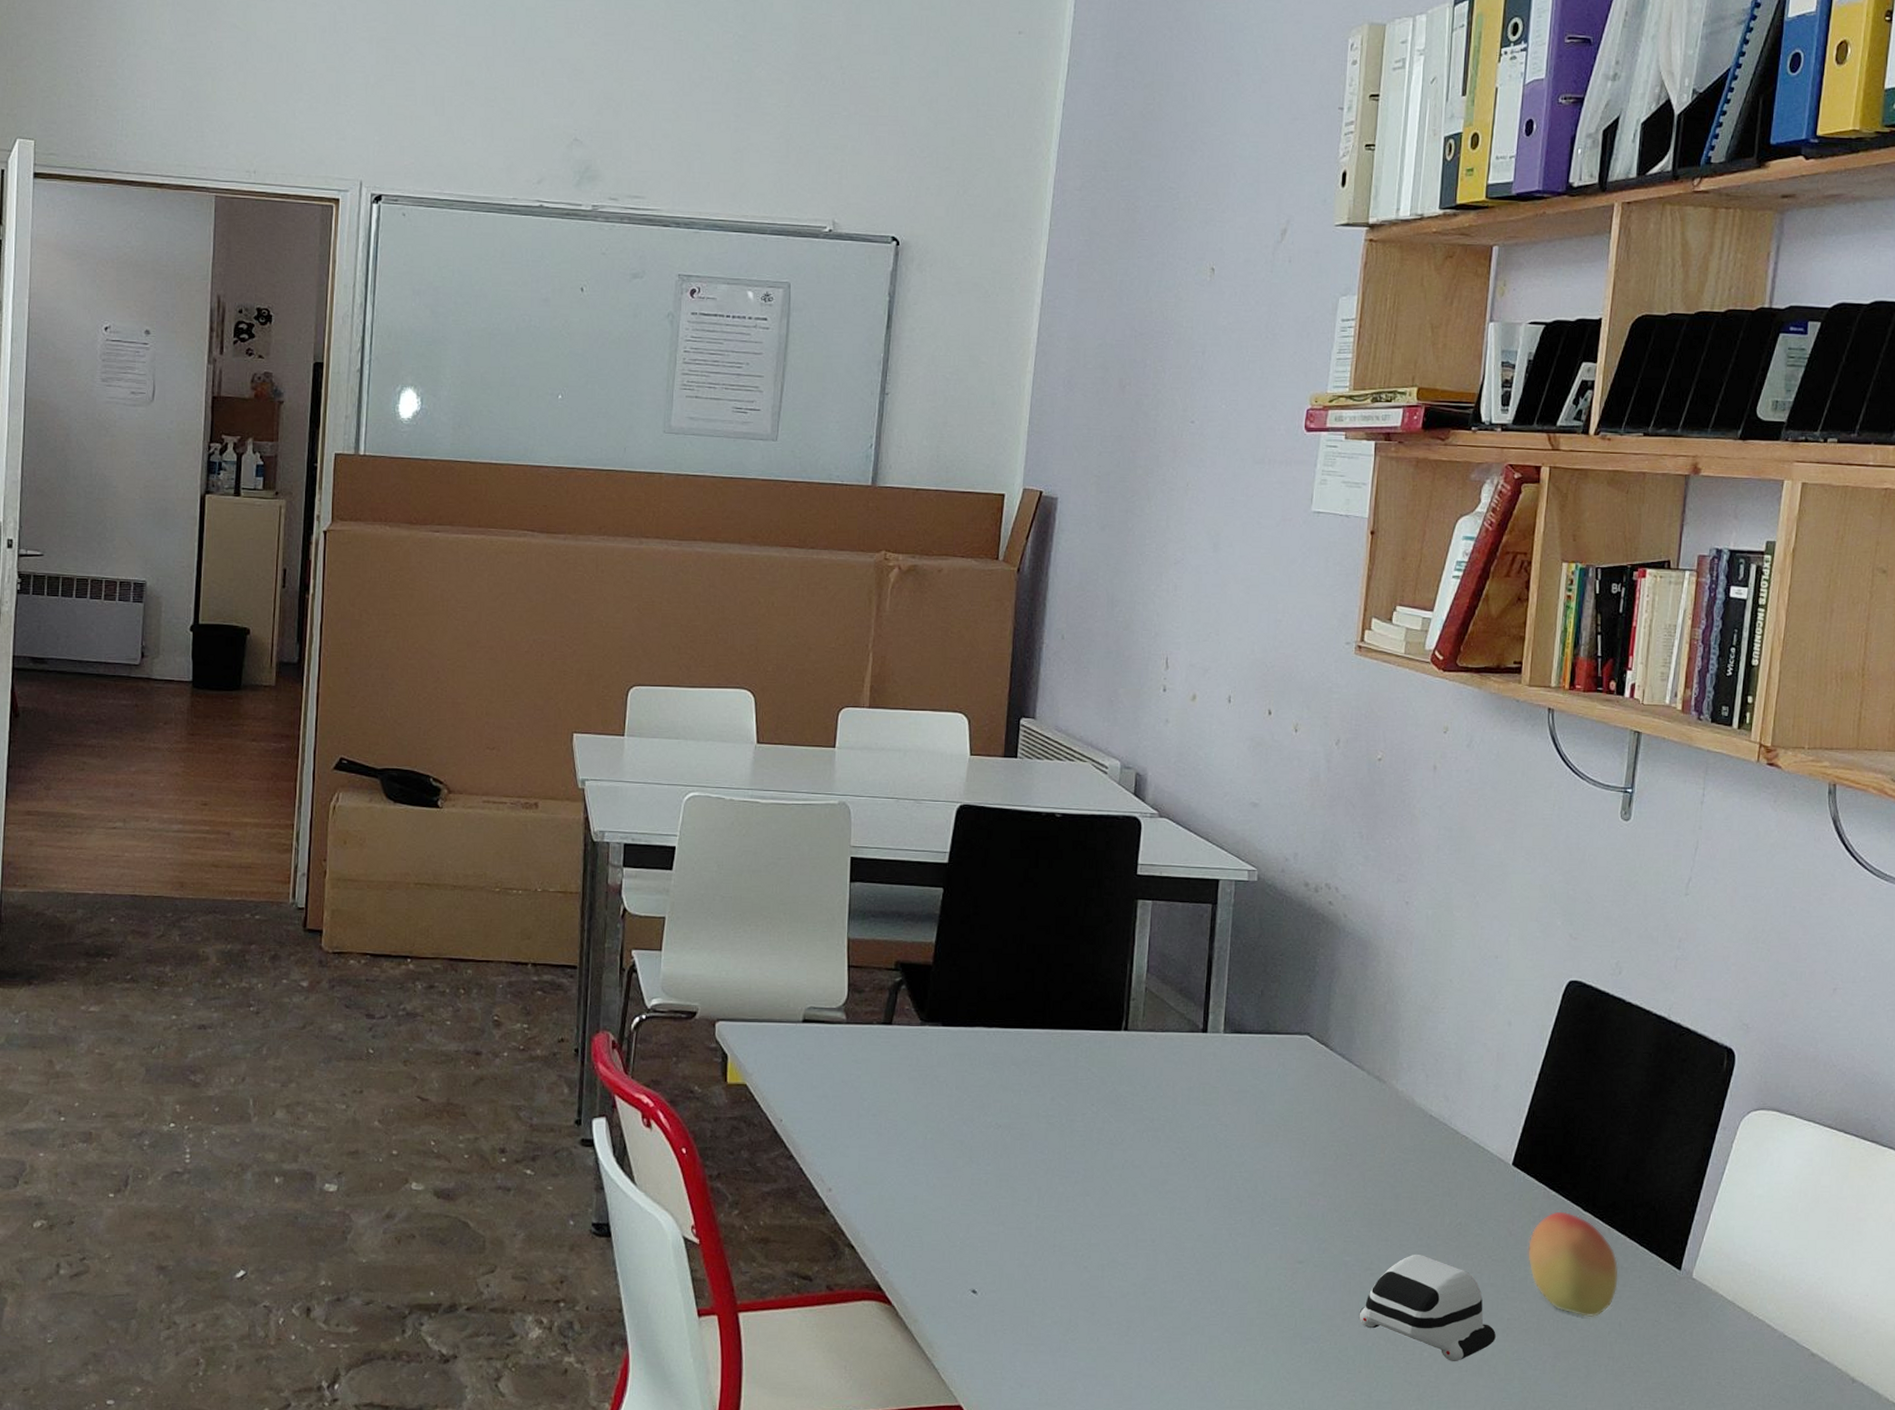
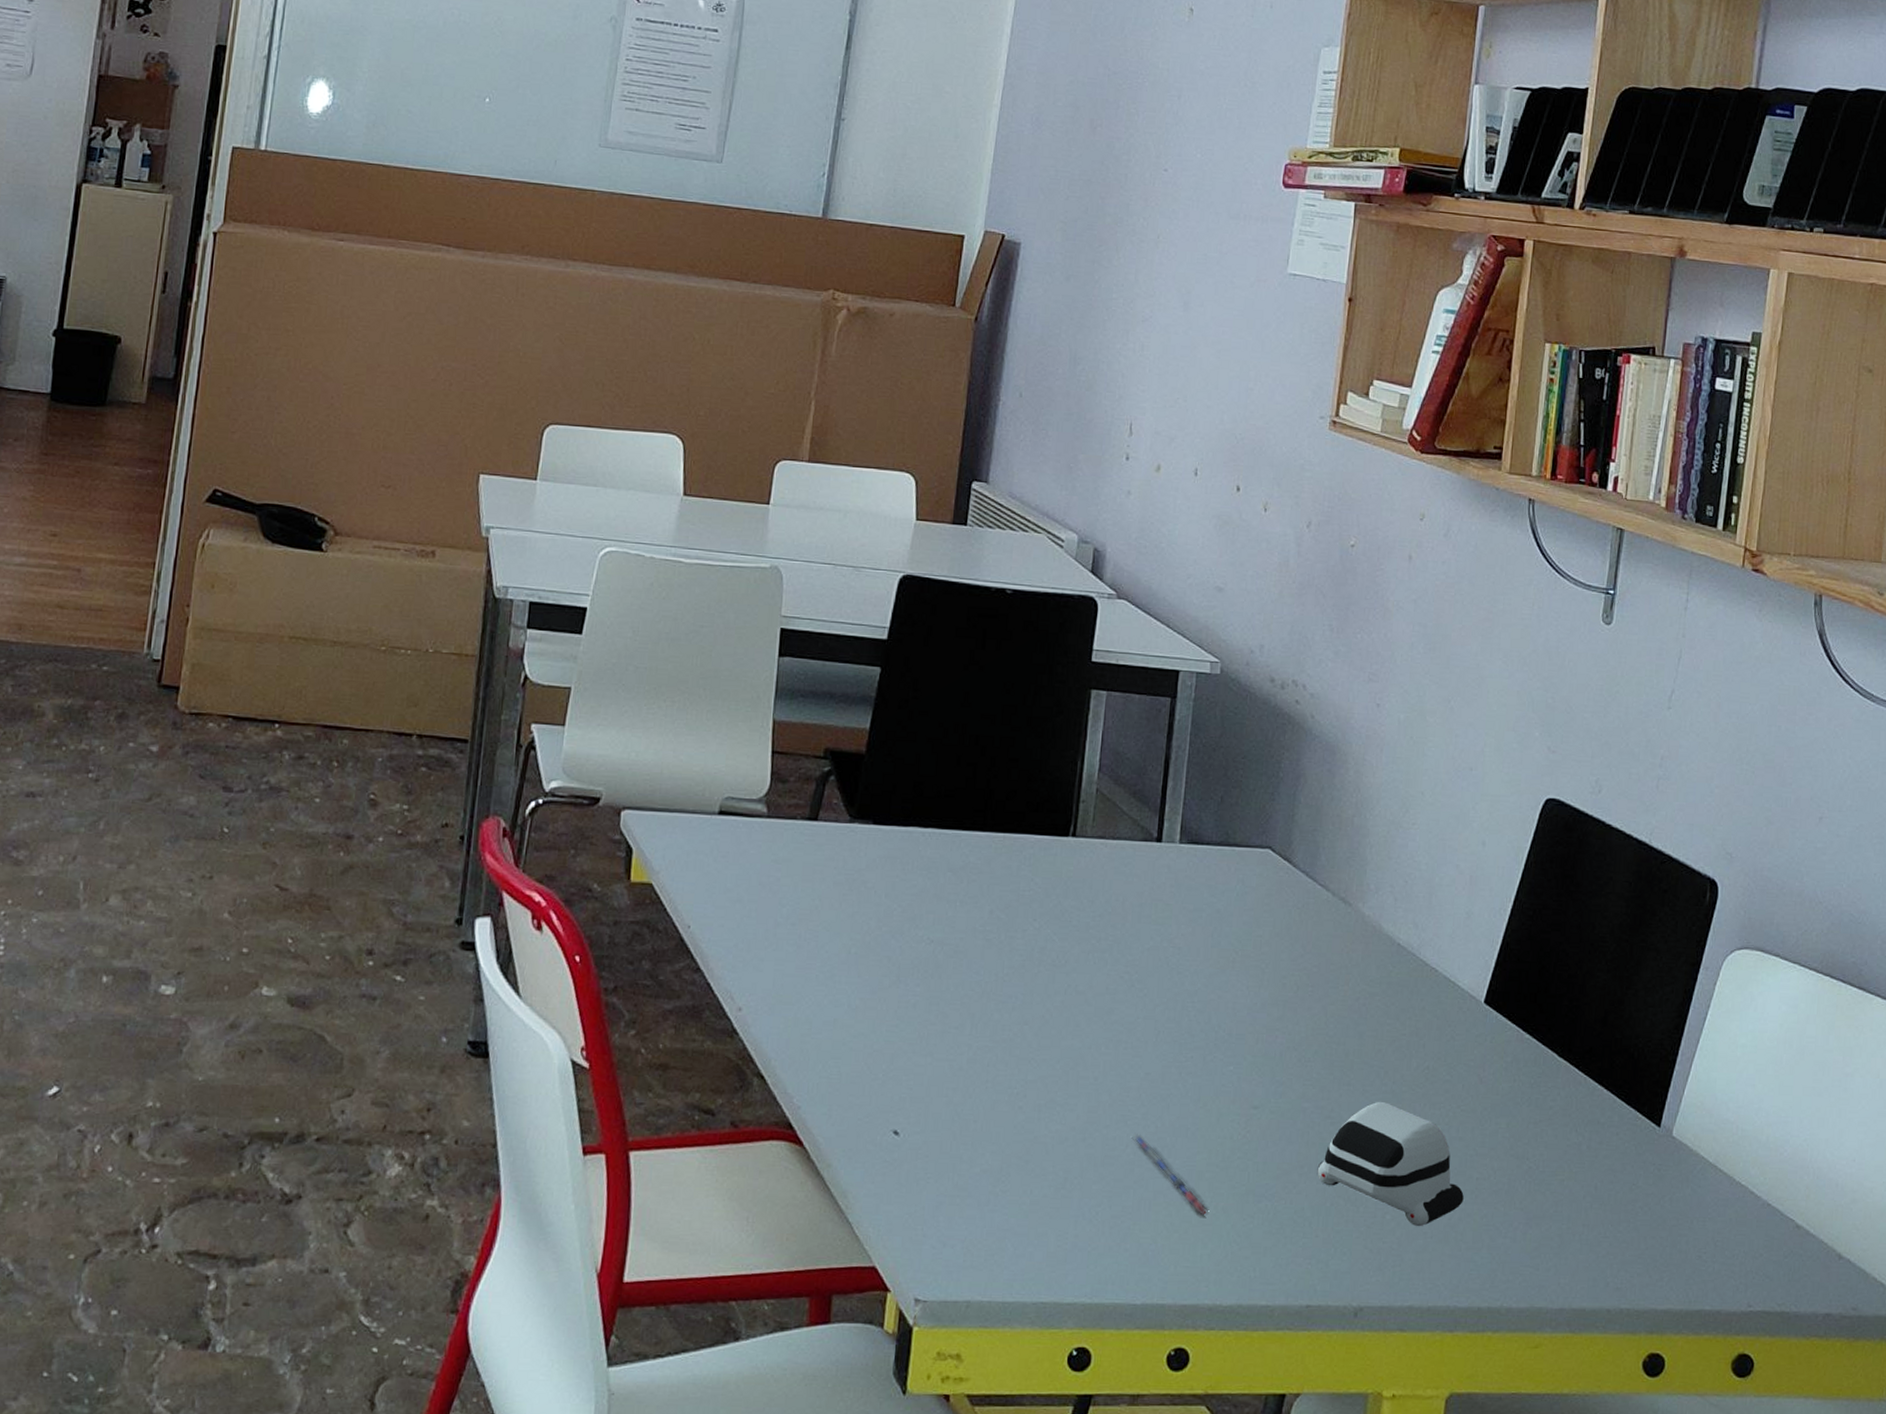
pen: none [1187,1287,1260,1356] -> present [1131,1134,1208,1216]
fruit: present [1528,1211,1618,1317] -> none [1499,1056,1594,1178]

